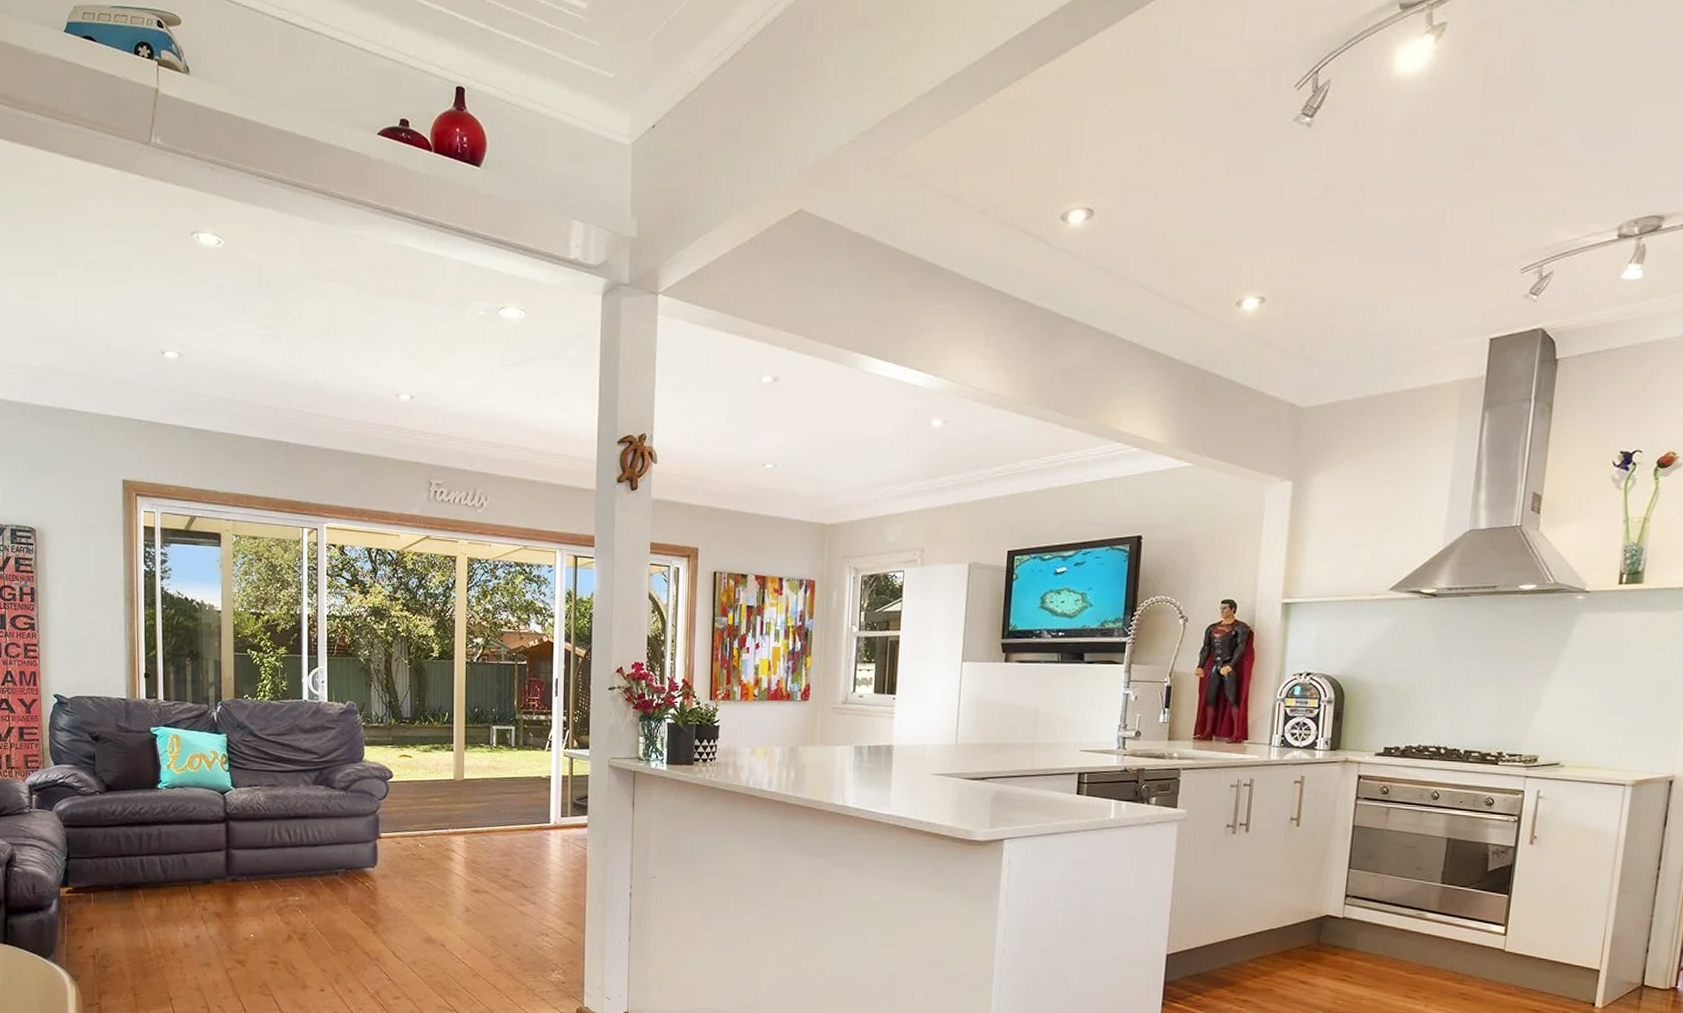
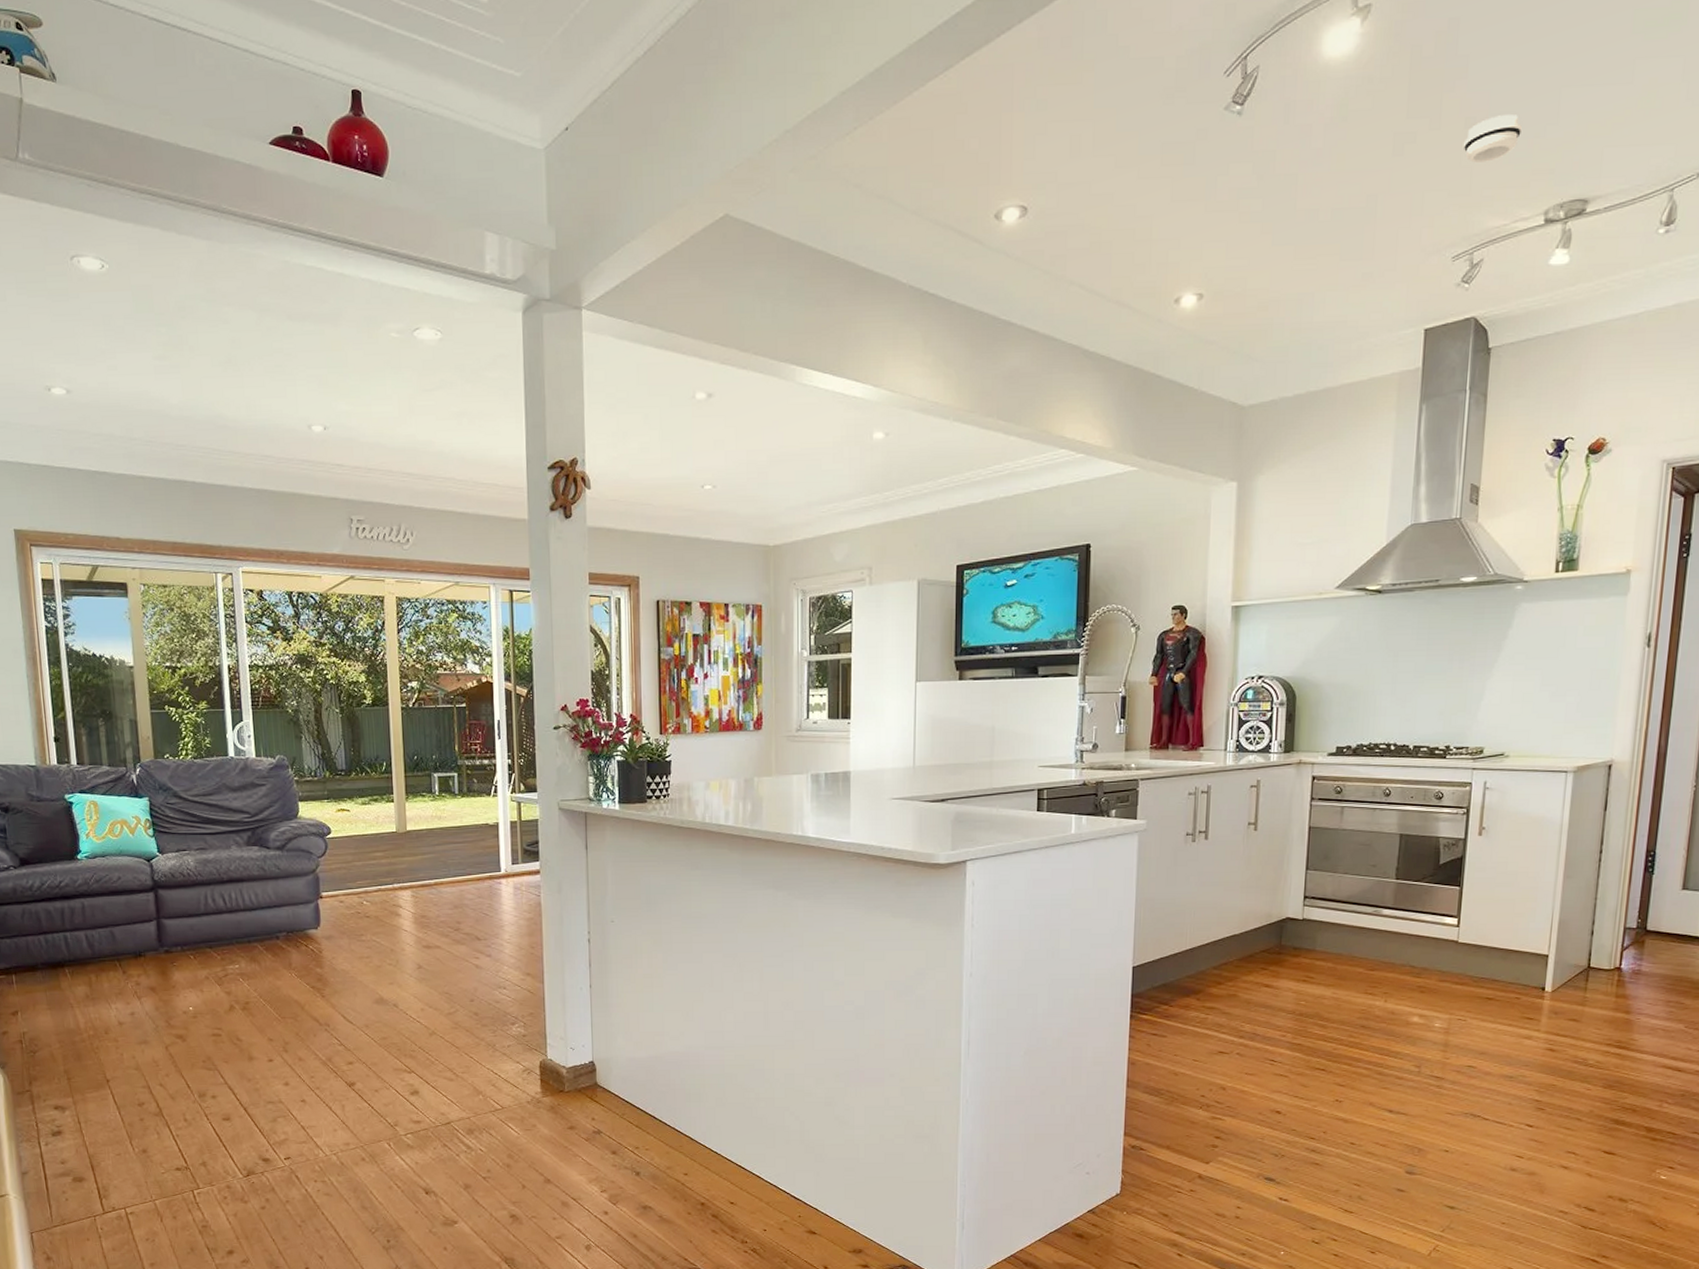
smoke detector: none [1535,132,1597,177] -> present [1463,115,1522,163]

